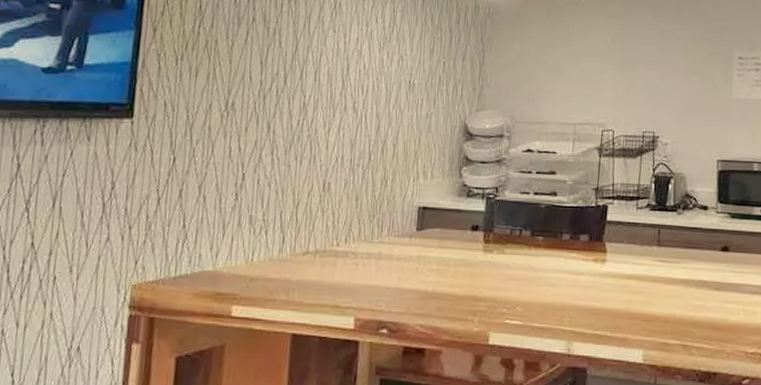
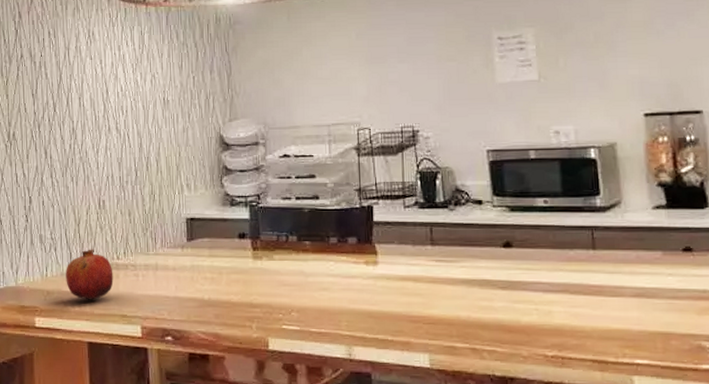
fruit: none [274,234,331,289] -> present [66,249,114,300]

